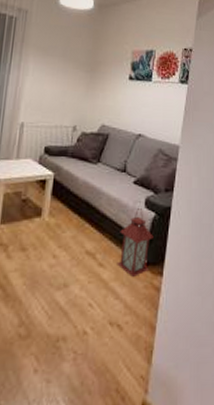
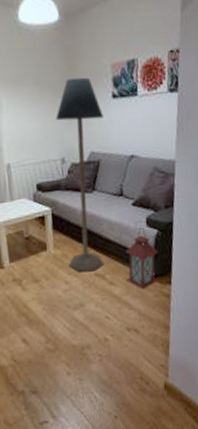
floor lamp: none [59,56,119,248] -> present [56,77,104,272]

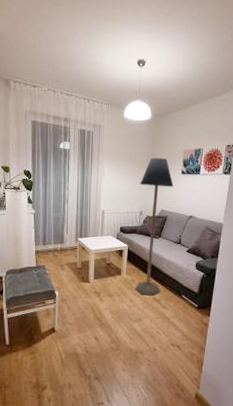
lantern: present [125,227,158,289] -> none [176,269,203,316]

